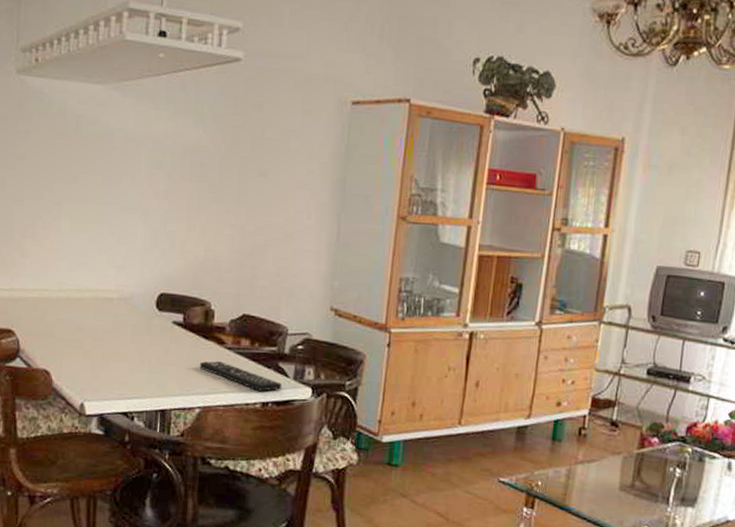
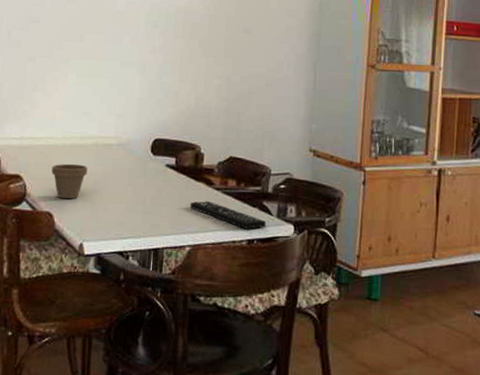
flower pot: none [47,318,86,357] -> present [51,163,88,199]

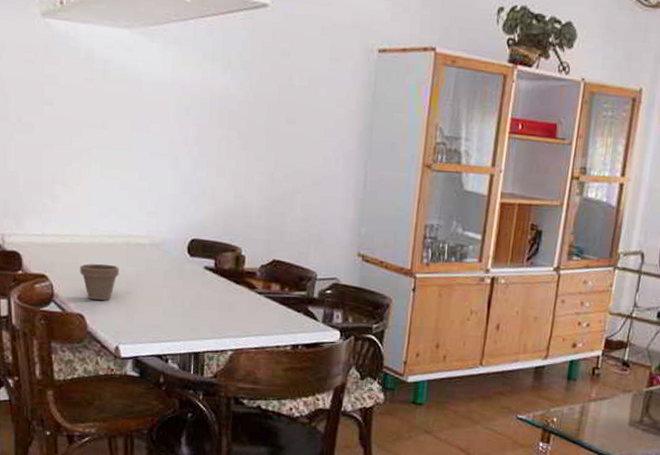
remote control: present [189,201,267,229] -> none [231,305,312,334]

